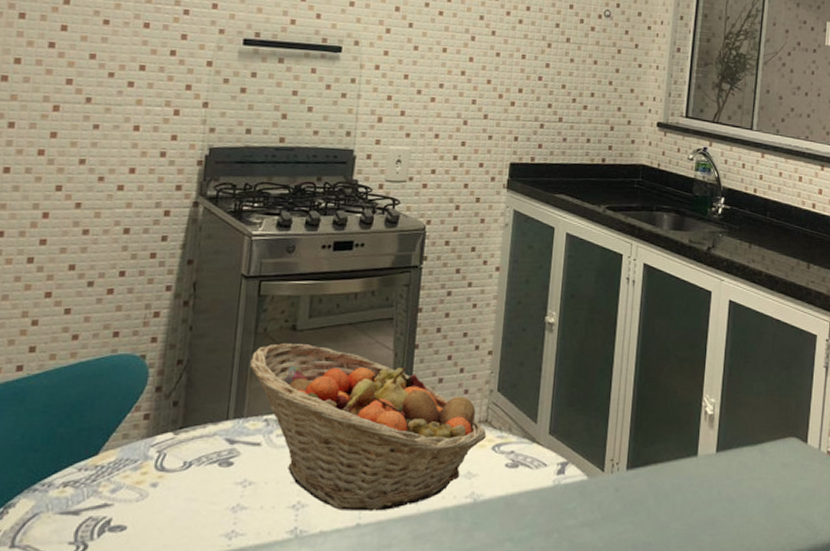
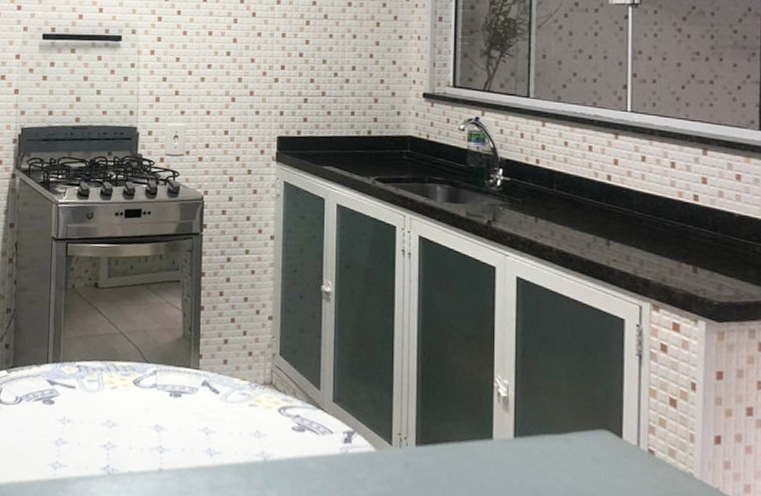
fruit basket: present [250,342,487,511] -> none [63,298,272,460]

